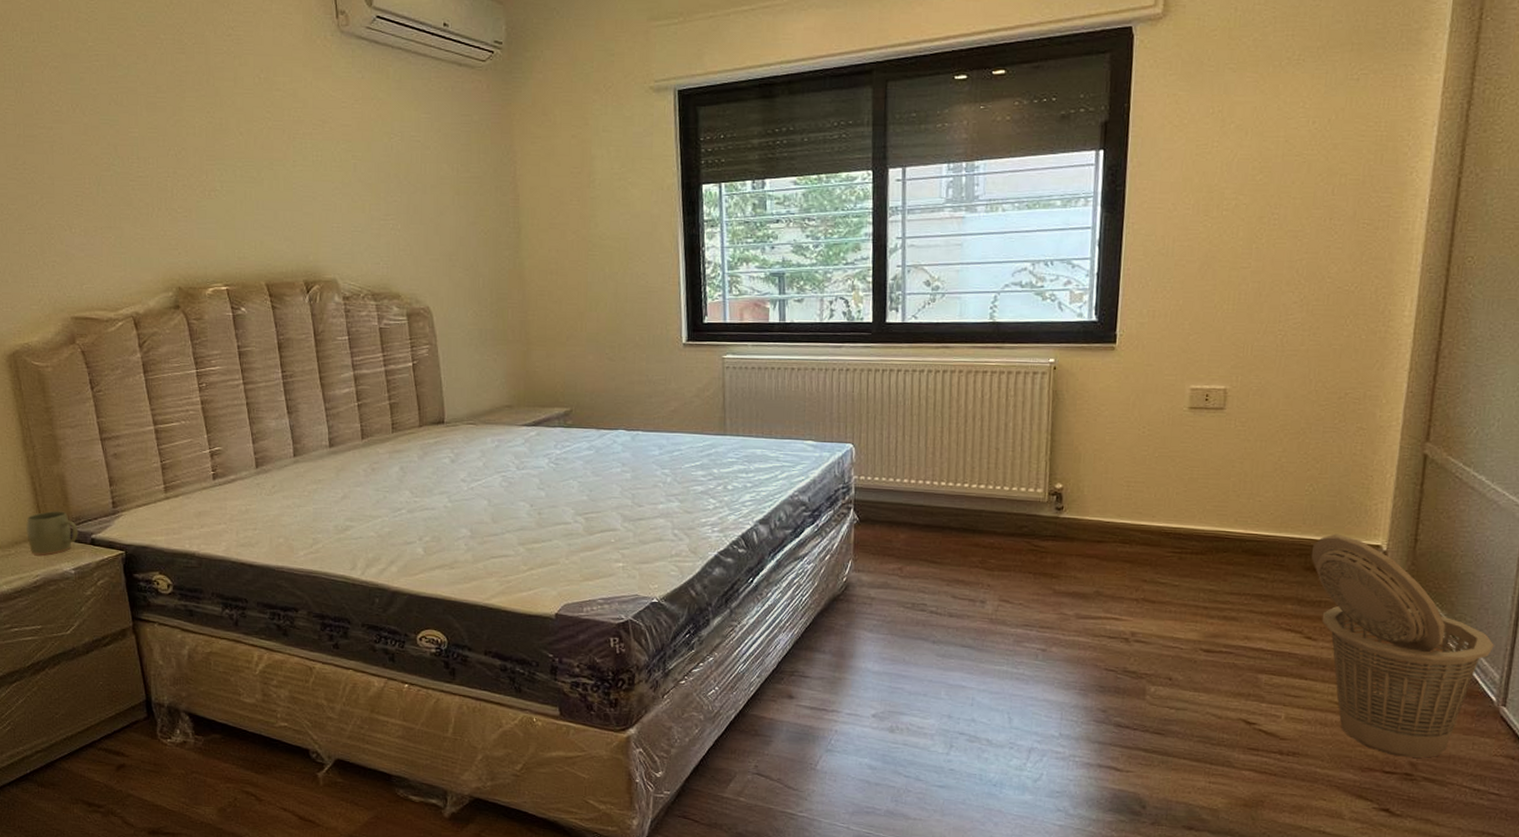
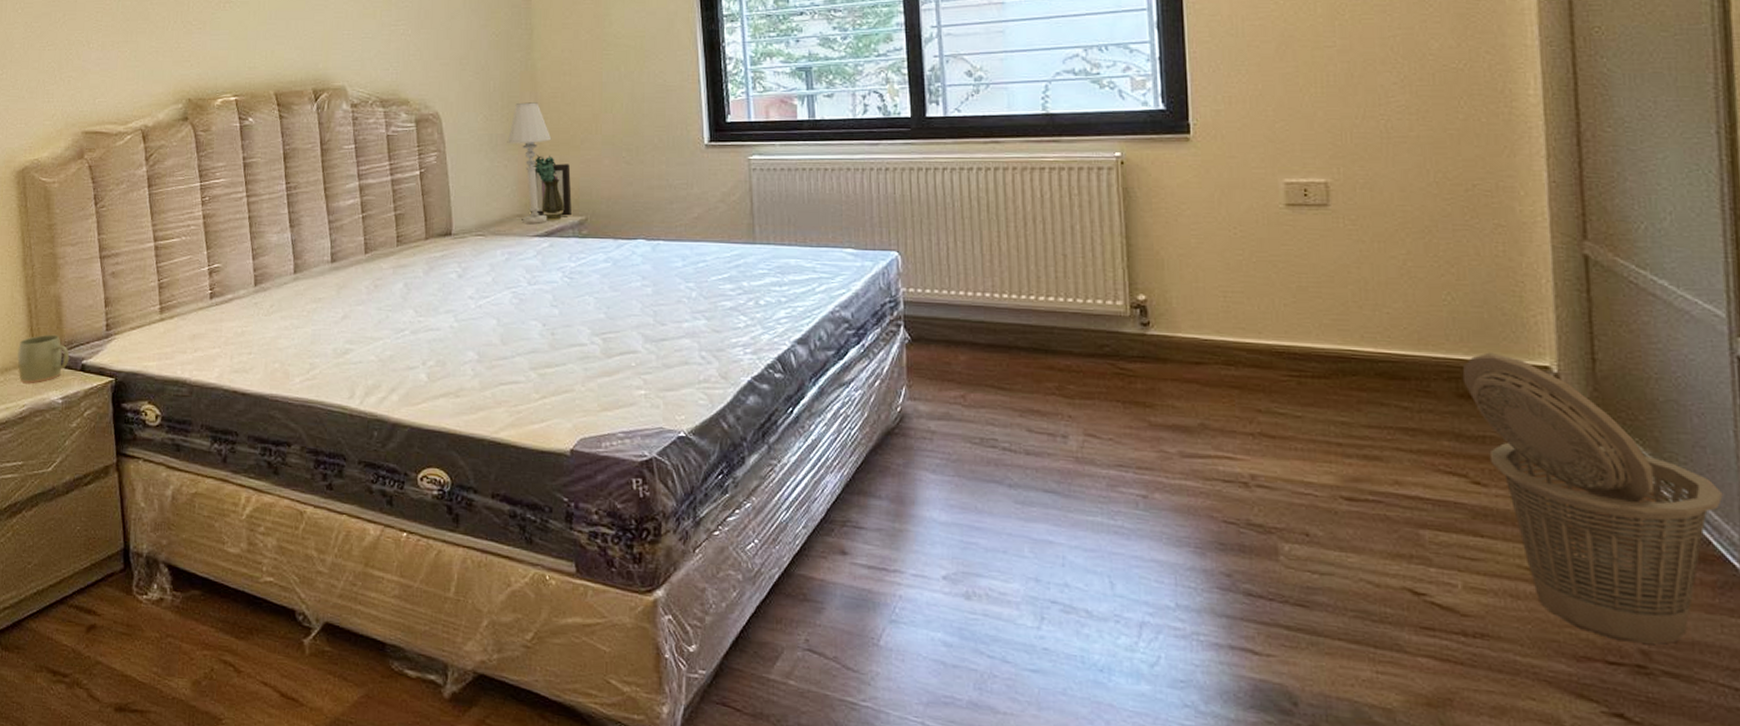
table lamp: none [496,299,539,415] -> present [507,102,552,225]
picture frame: none [519,358,558,408] -> present [531,164,572,216]
vase: none [522,349,551,412] -> present [534,154,565,221]

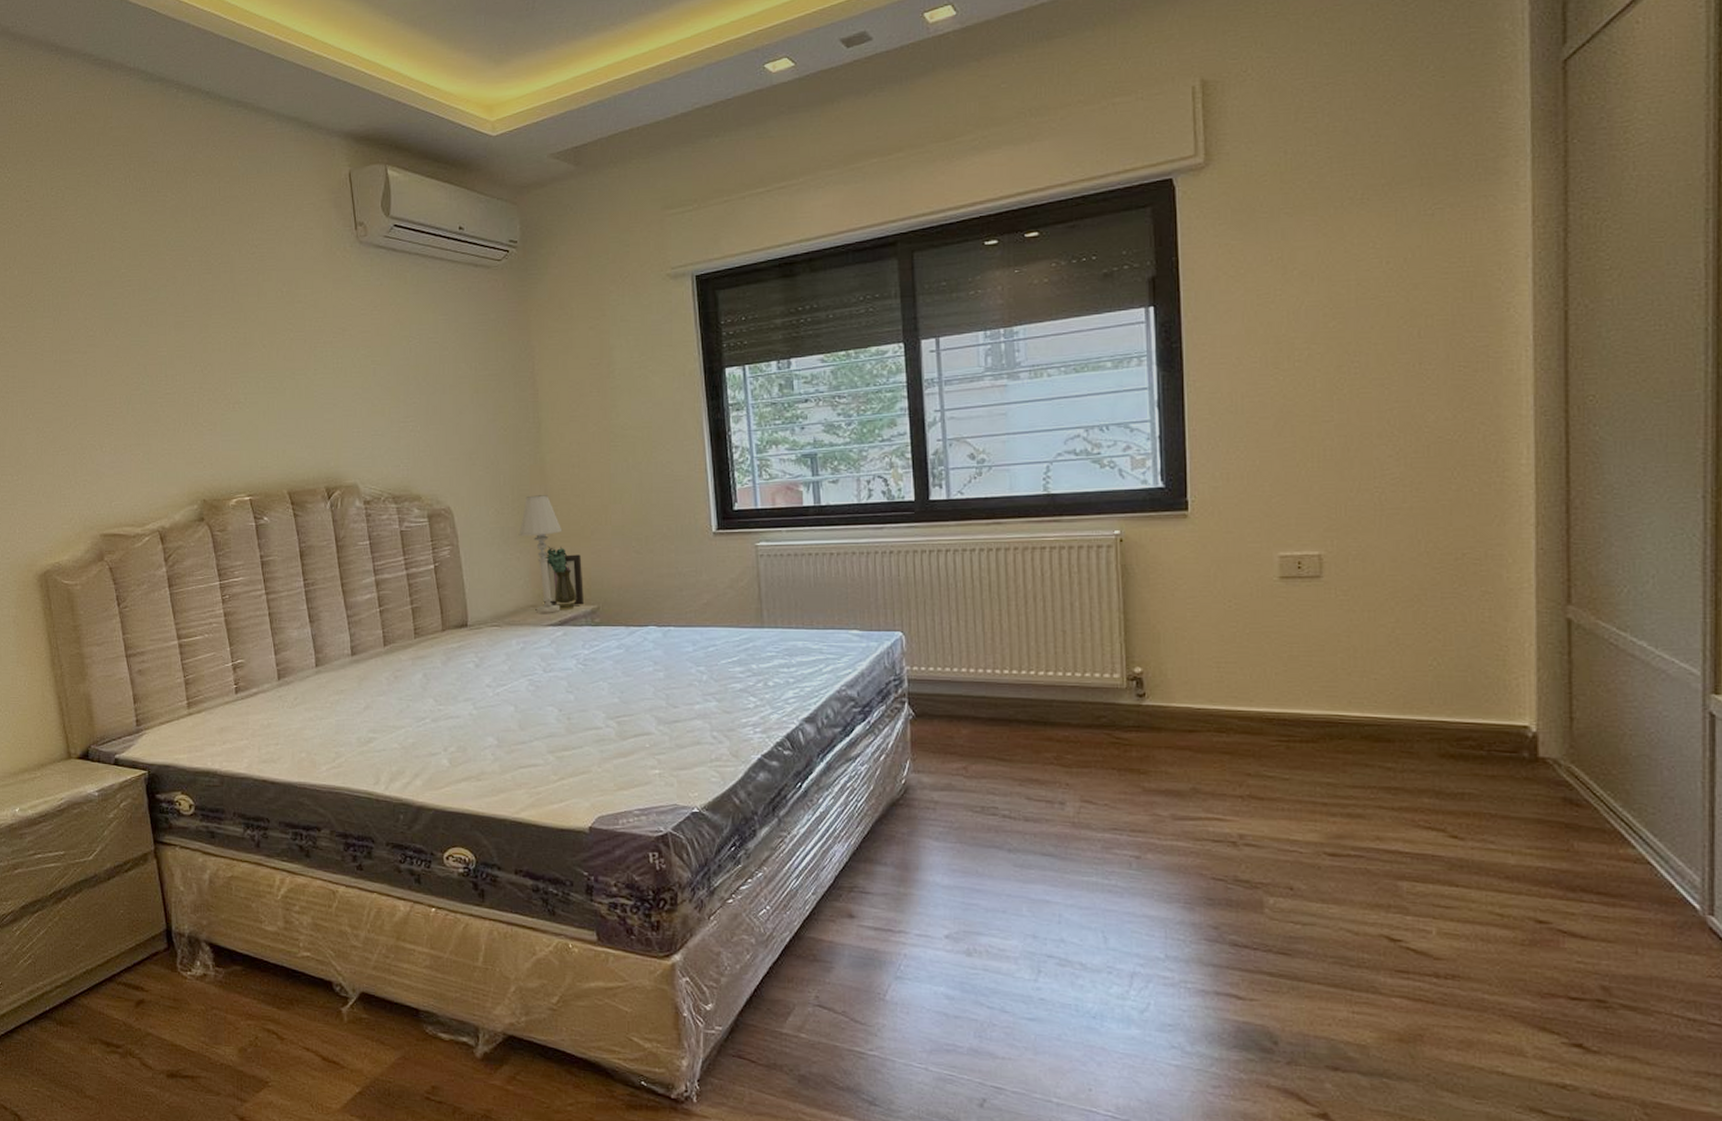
mug: present [17,334,70,383] -> none [52,731,103,778]
laundry basket: present [1462,352,1723,644] -> none [1444,714,1688,980]

